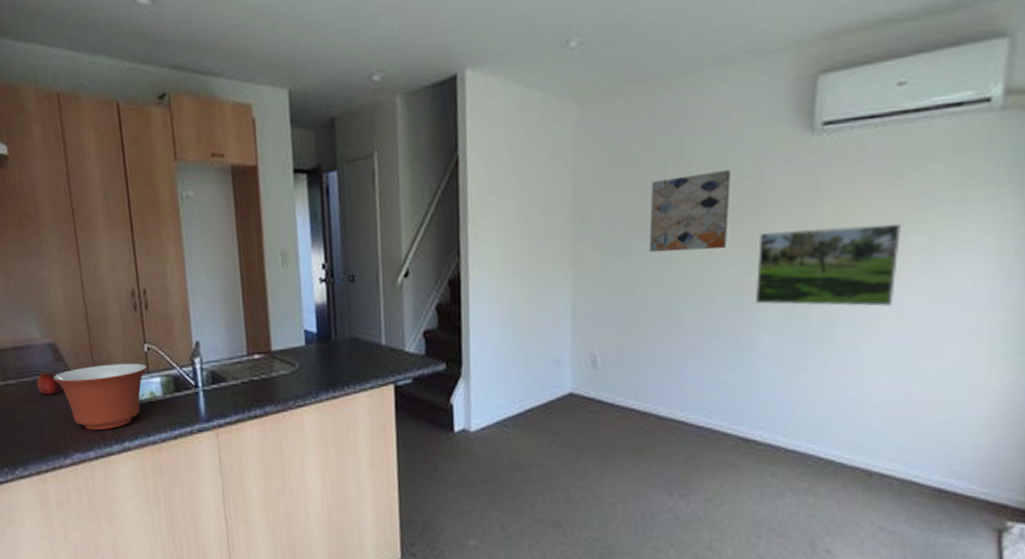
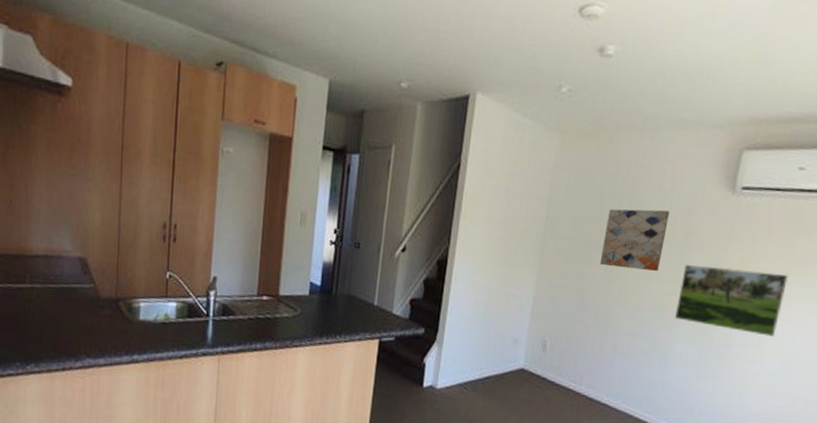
fruit: present [36,372,63,396] -> none [61,281,86,303]
mixing bowl: present [52,363,148,430] -> none [77,283,167,342]

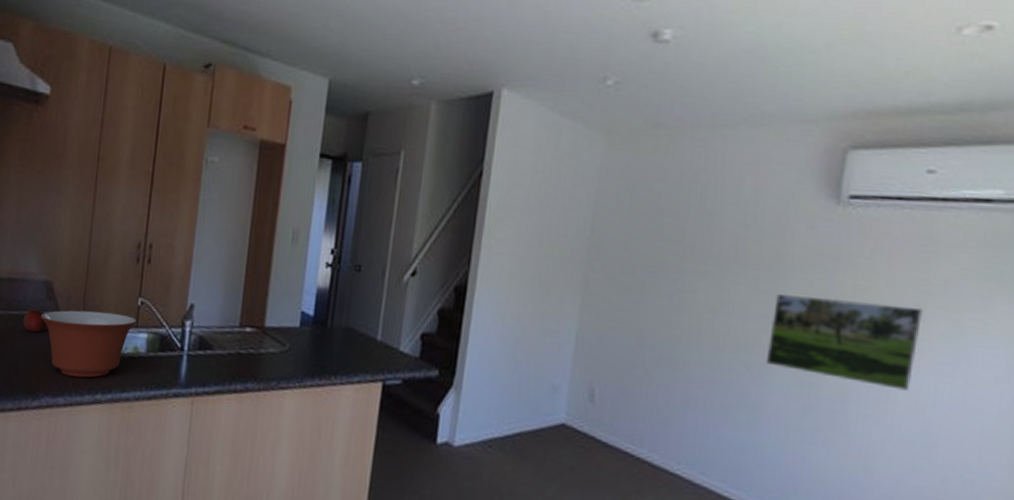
fruit: none [61,281,86,303] -> present [23,308,48,333]
mixing bowl: none [77,283,167,342] -> present [40,310,138,378]
wall art: present [599,208,670,272] -> none [661,223,752,303]

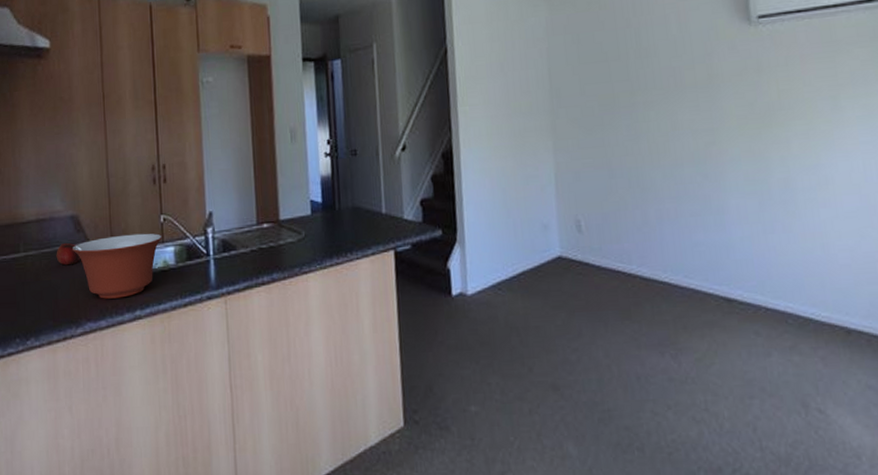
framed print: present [765,294,923,391] -> none [716,99,843,173]

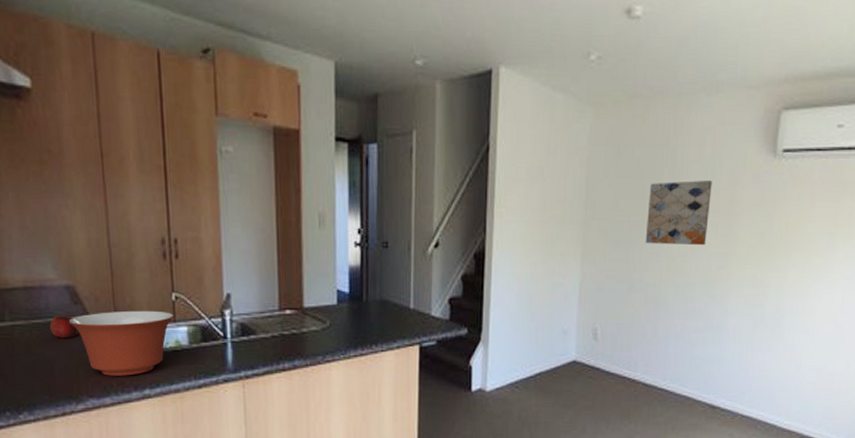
wall art: none [616,55,689,127] -> present [645,179,712,246]

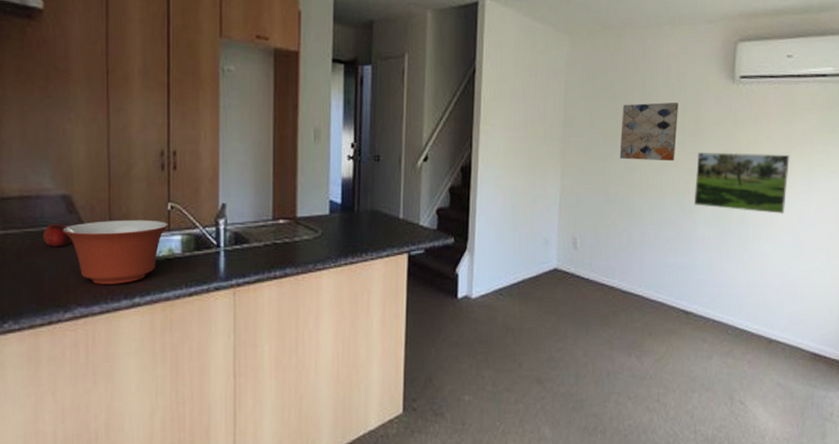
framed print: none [725,235,834,302] -> present [693,152,790,214]

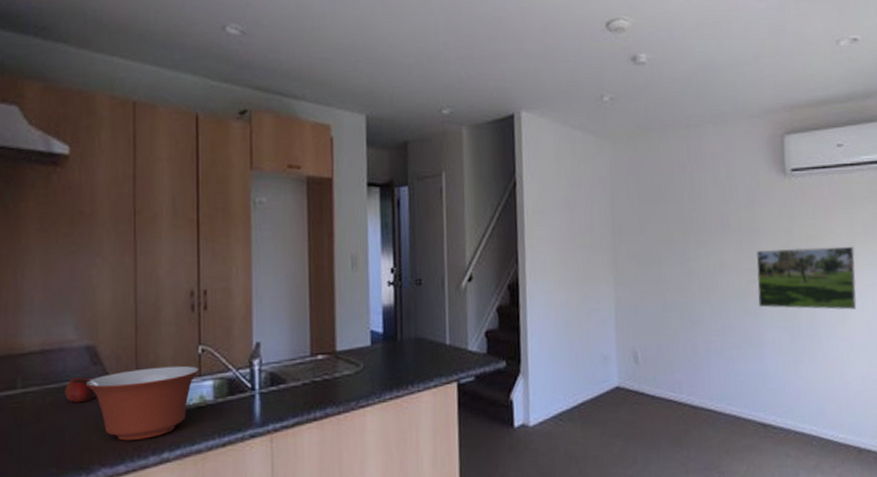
wall art: present [619,102,678,162] -> none [672,200,733,265]

